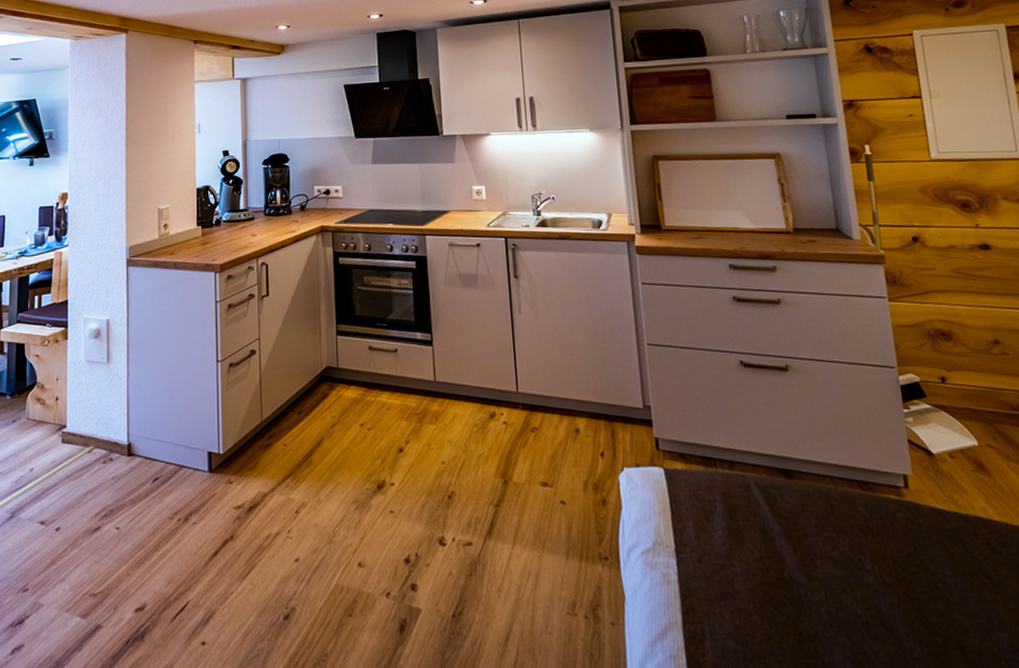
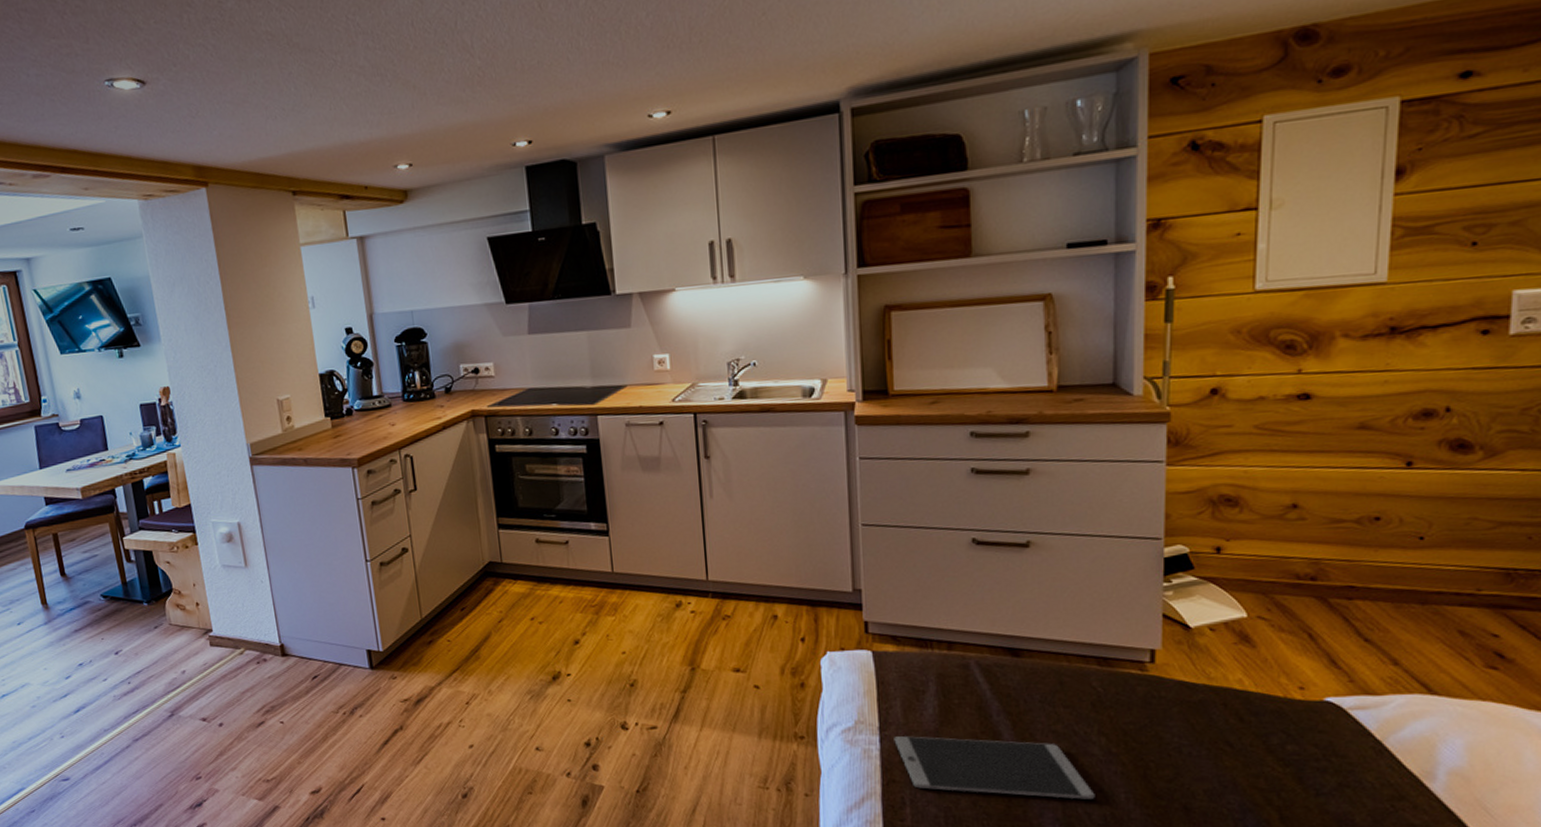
tablet: none [689,560,878,634] -> present [894,736,1095,799]

